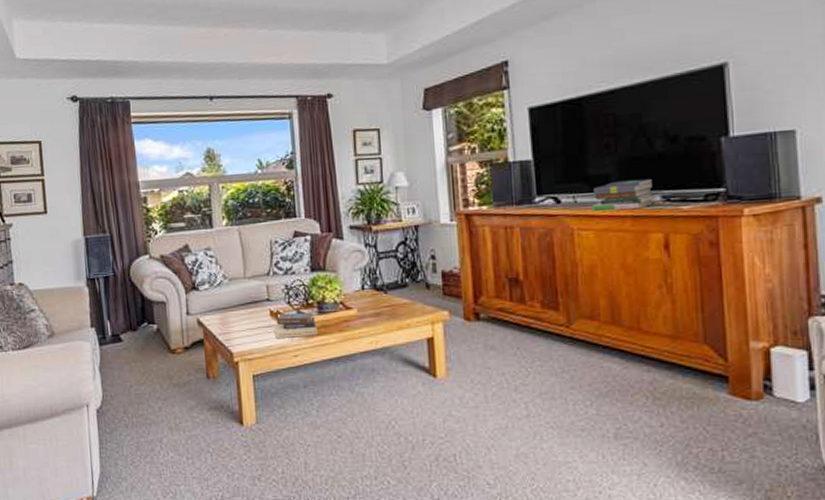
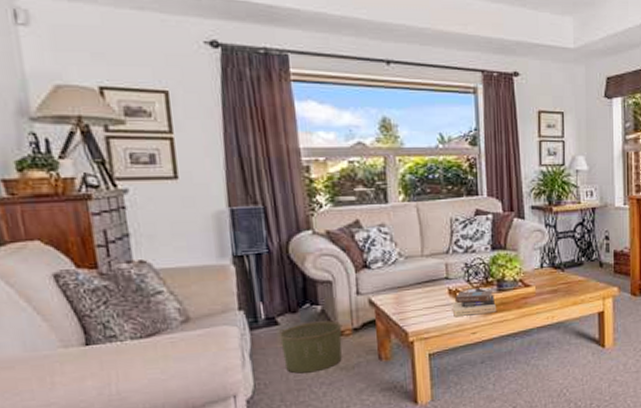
basket: none [123,339,175,388] -> present [279,320,342,374]

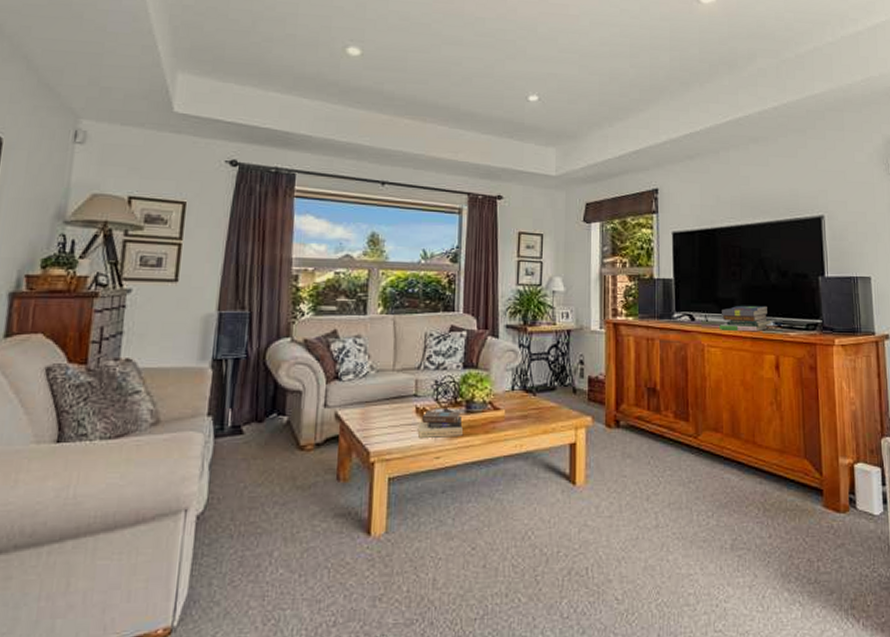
basket: present [279,320,342,374] -> none [241,433,305,490]

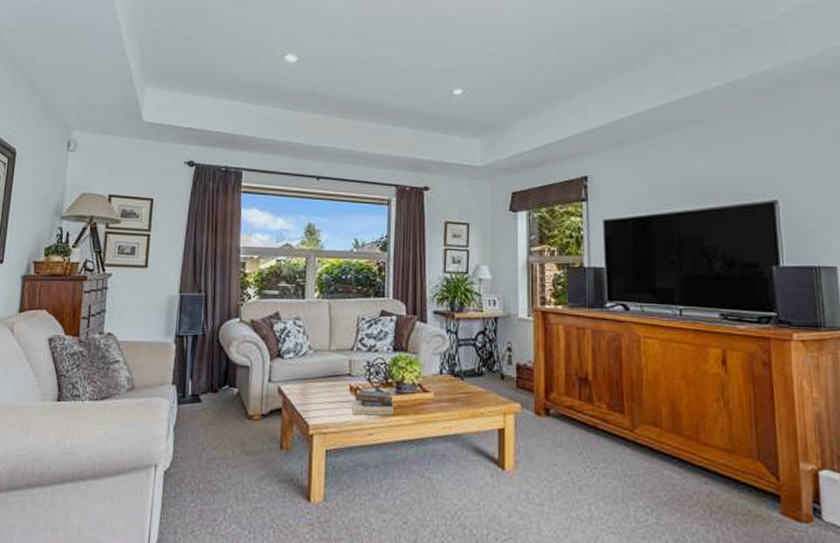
books: present [719,305,771,332] -> none [657,295,717,324]

